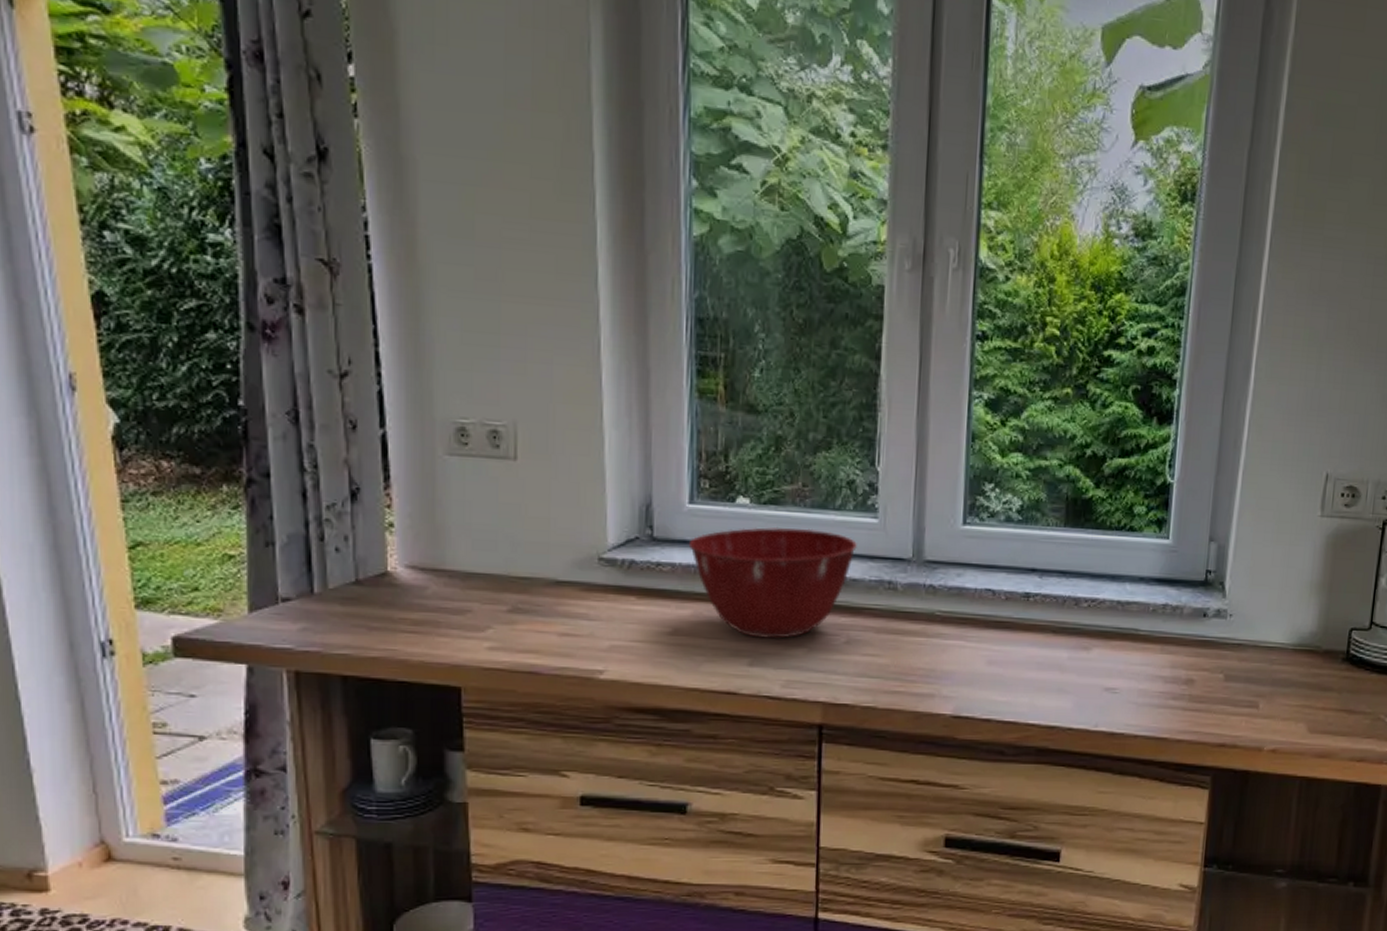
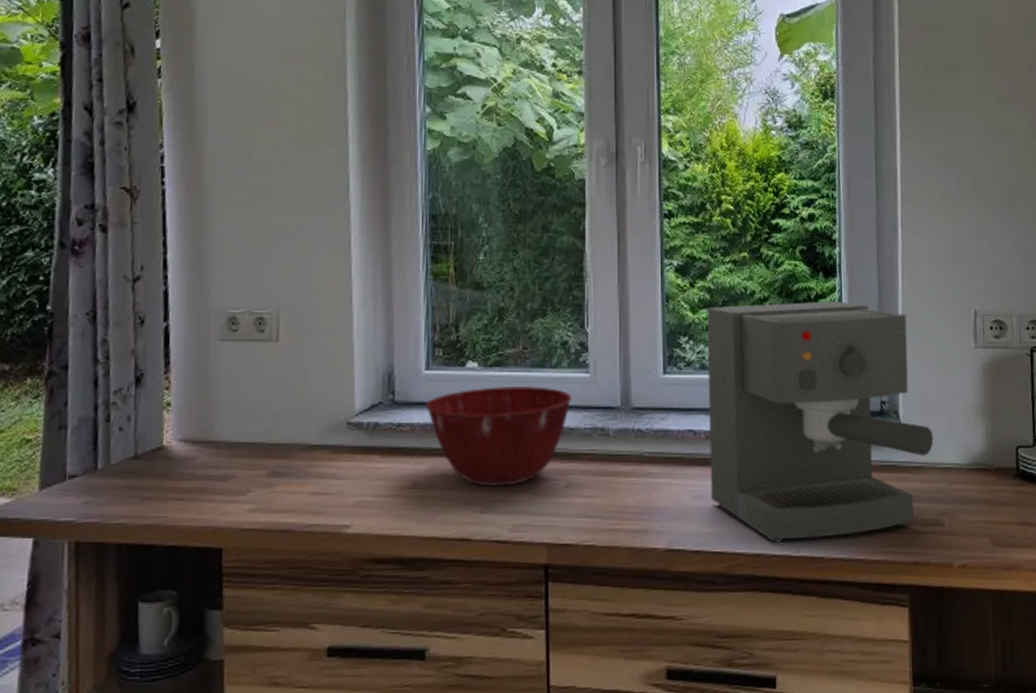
coffee maker: none [1006,450,1260,716] -> present [707,301,934,543]

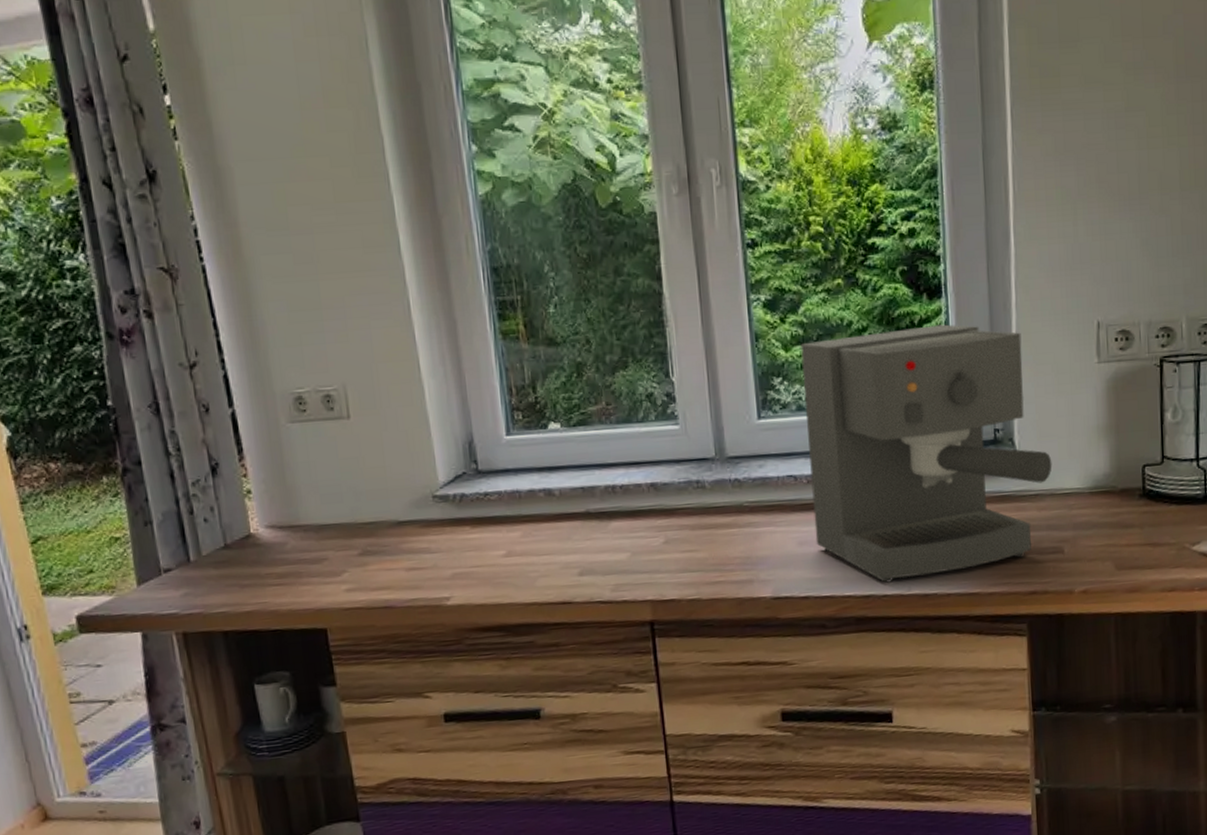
mixing bowl: present [425,385,572,487] -> none [510,442,663,549]

